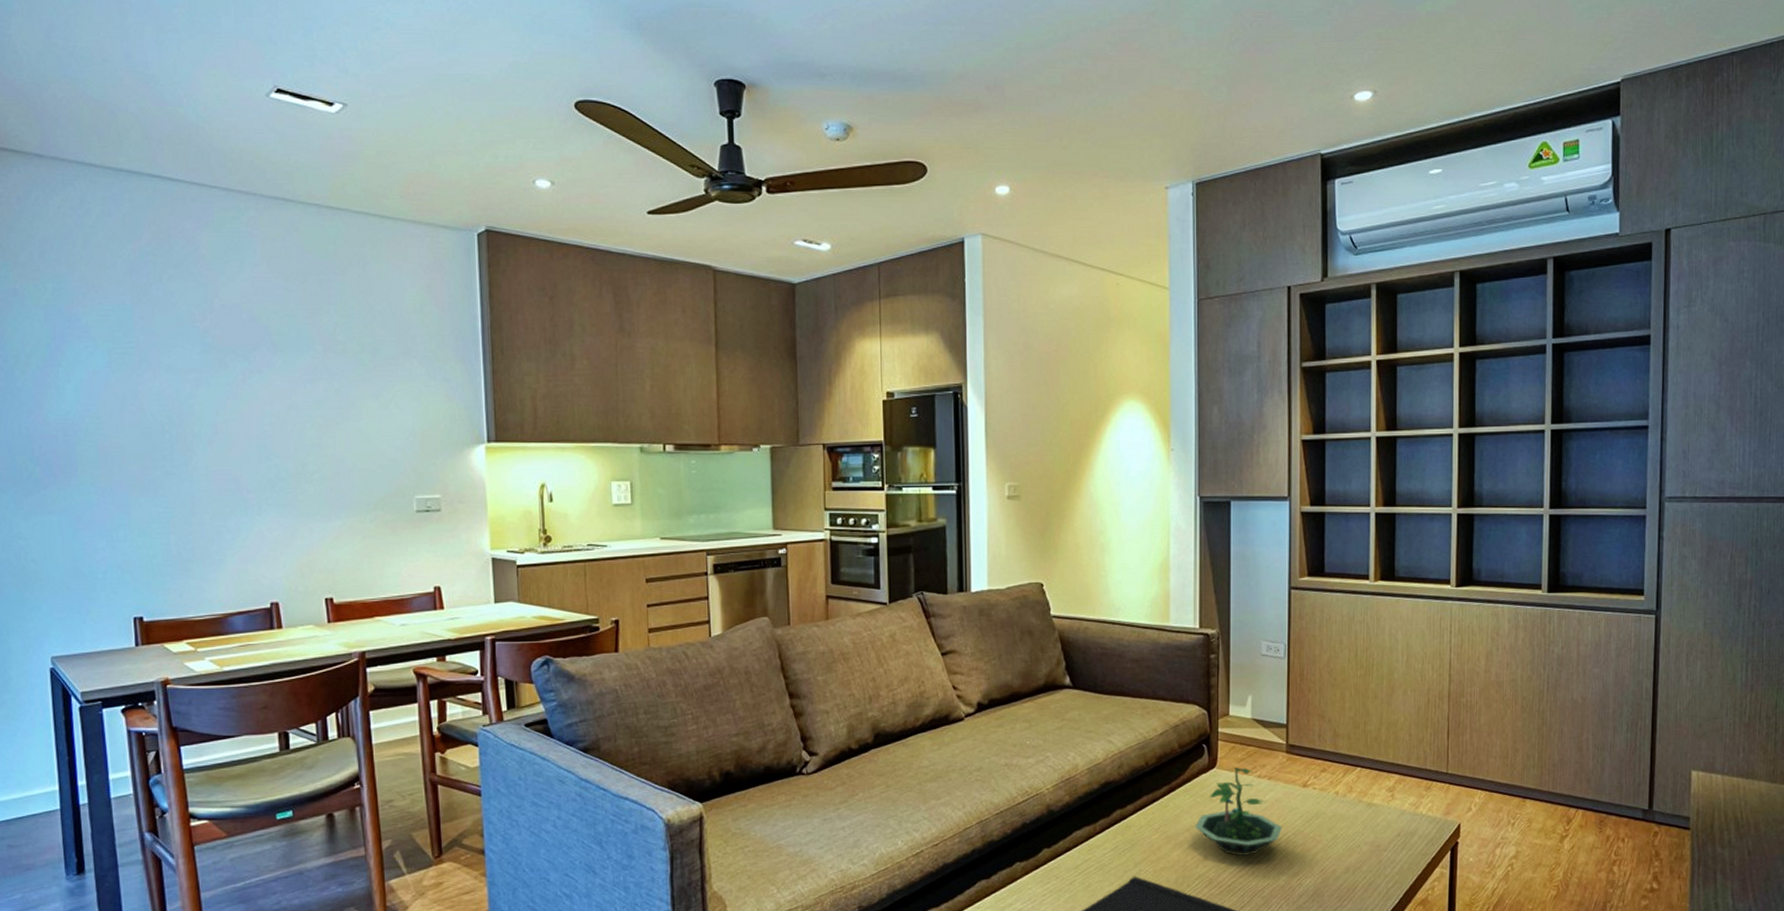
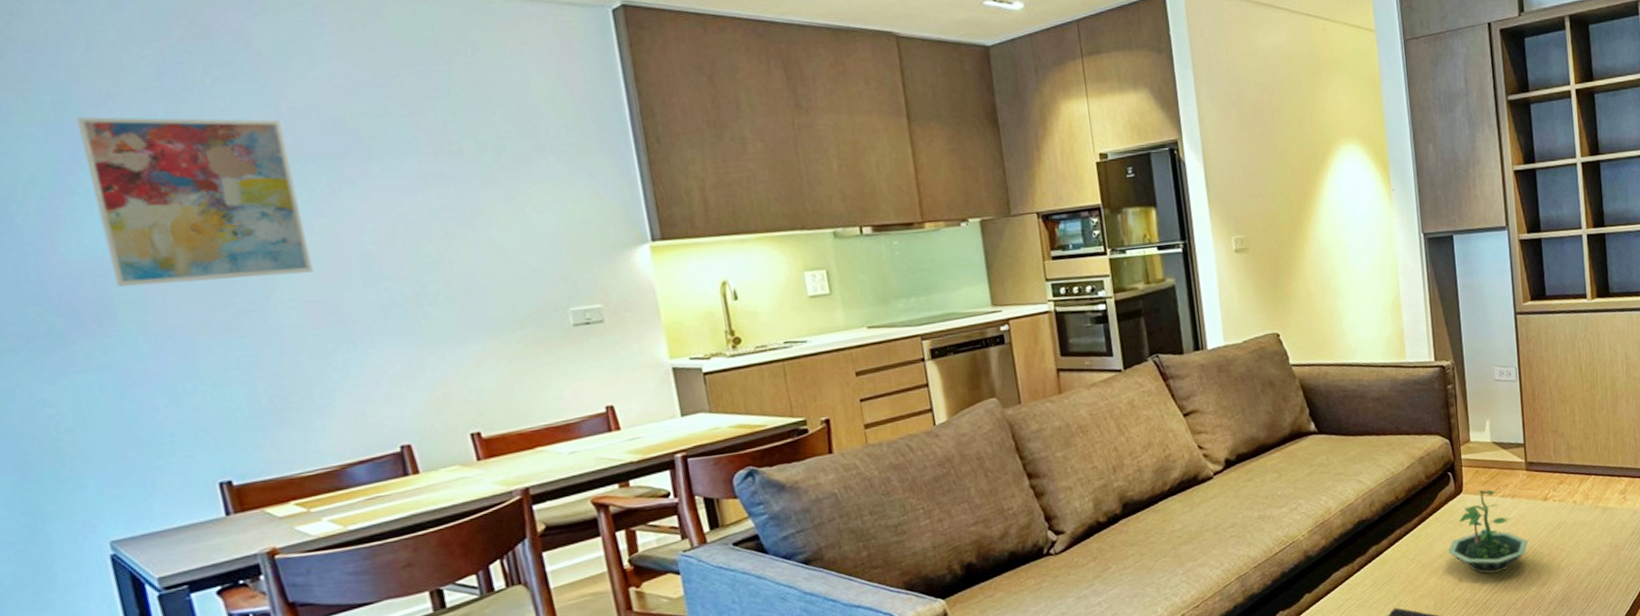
wall art: none [68,302,223,446] -> present [76,116,314,287]

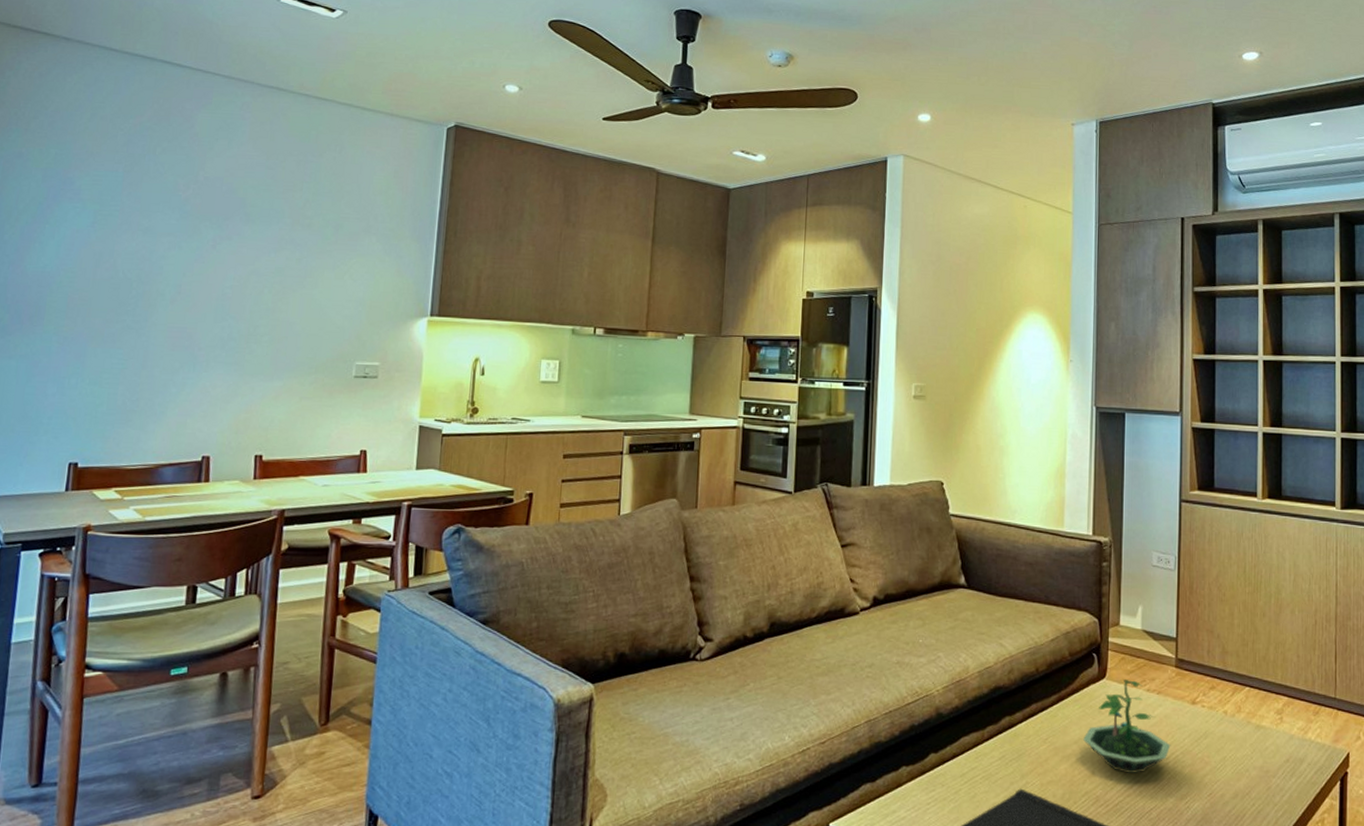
wall art: present [76,116,314,287] -> none [51,167,195,305]

